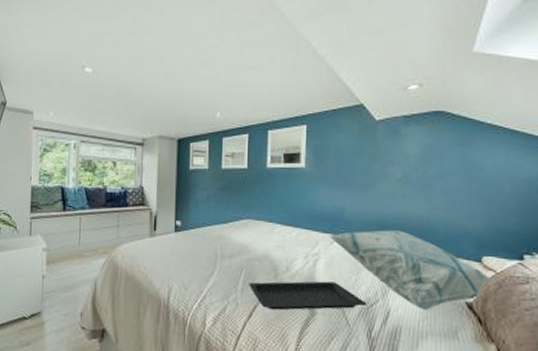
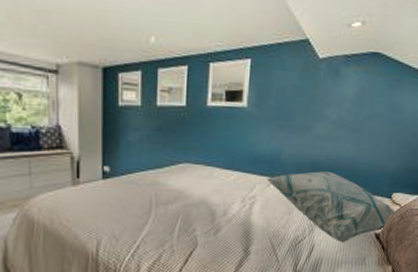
serving tray: present [249,281,367,310] -> none [185,223,296,254]

